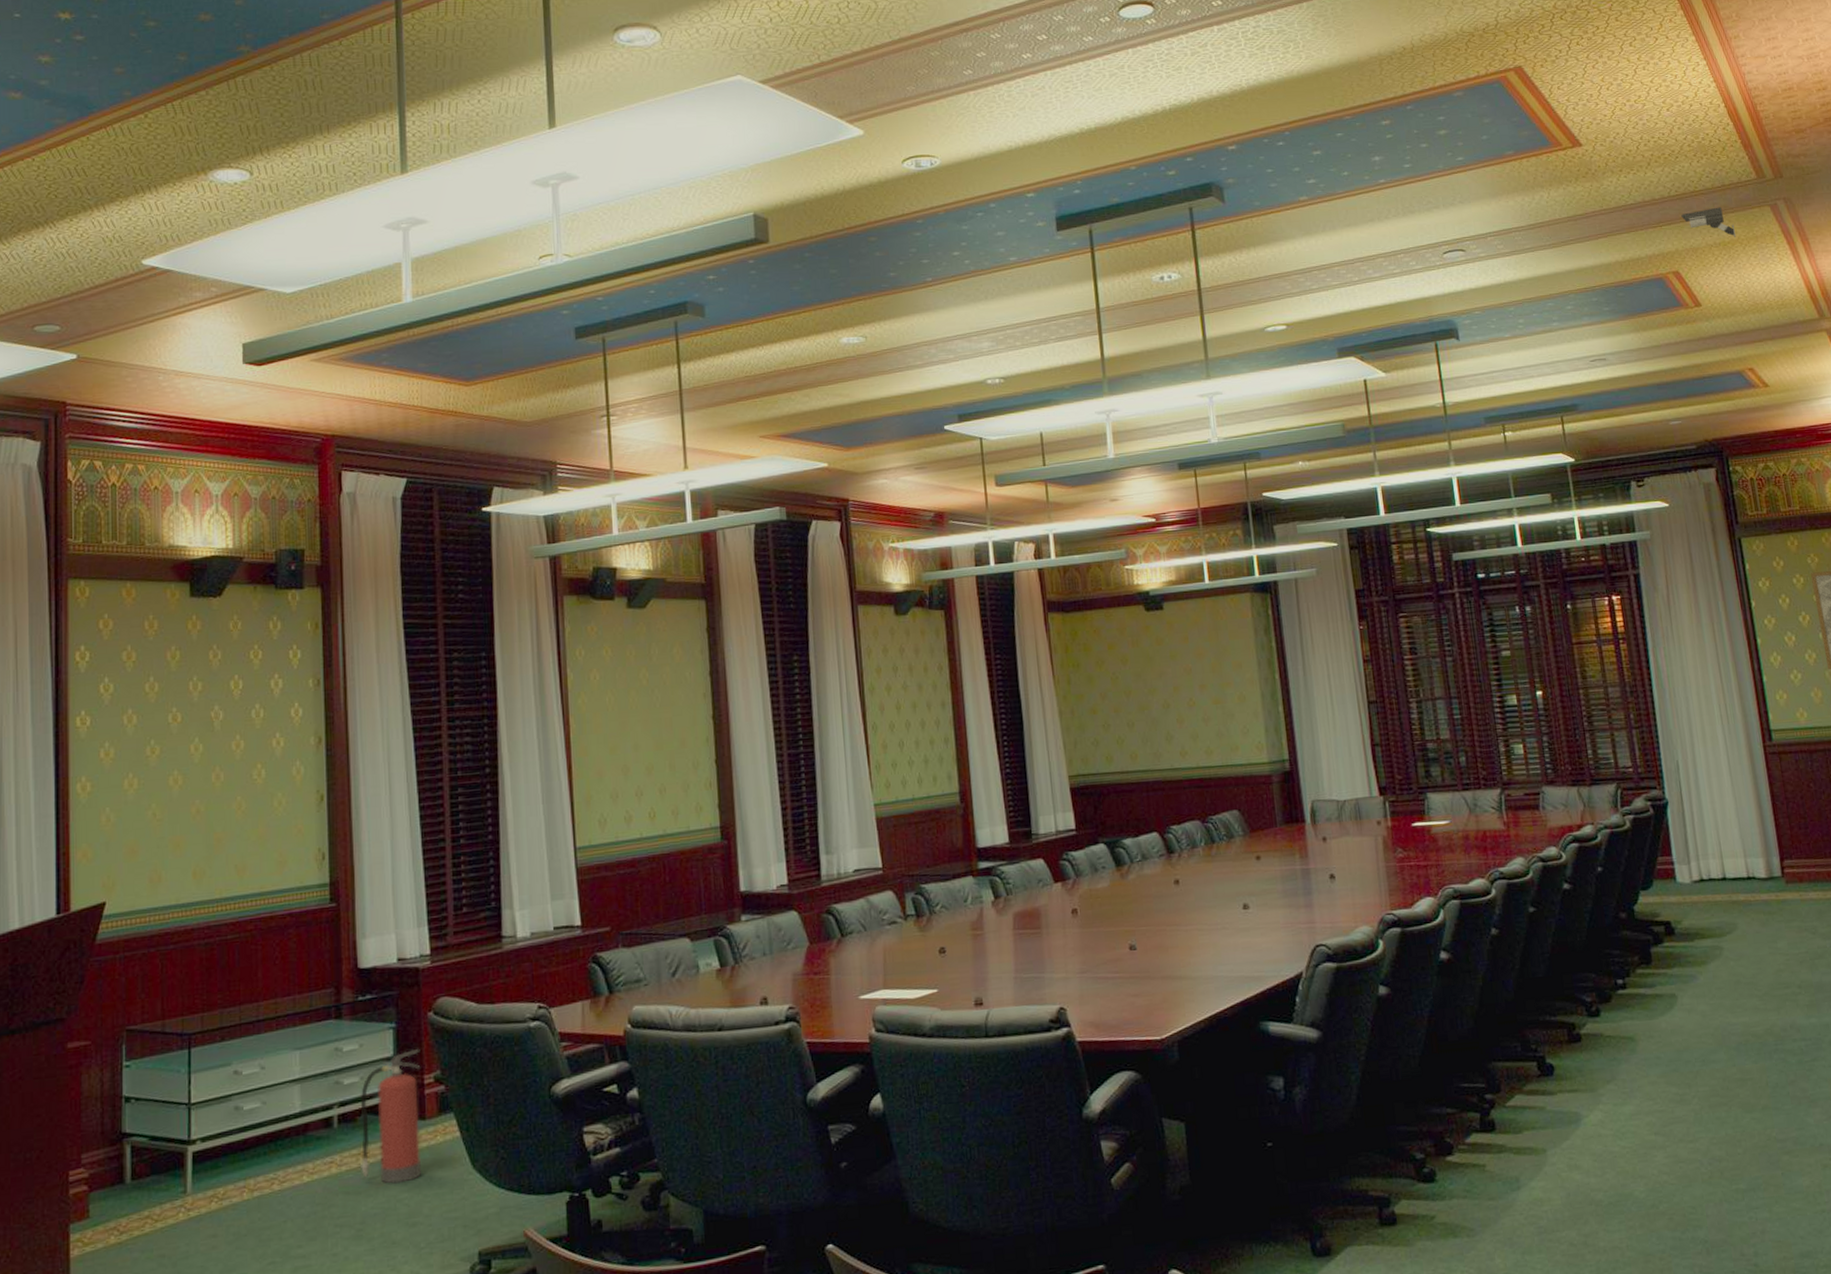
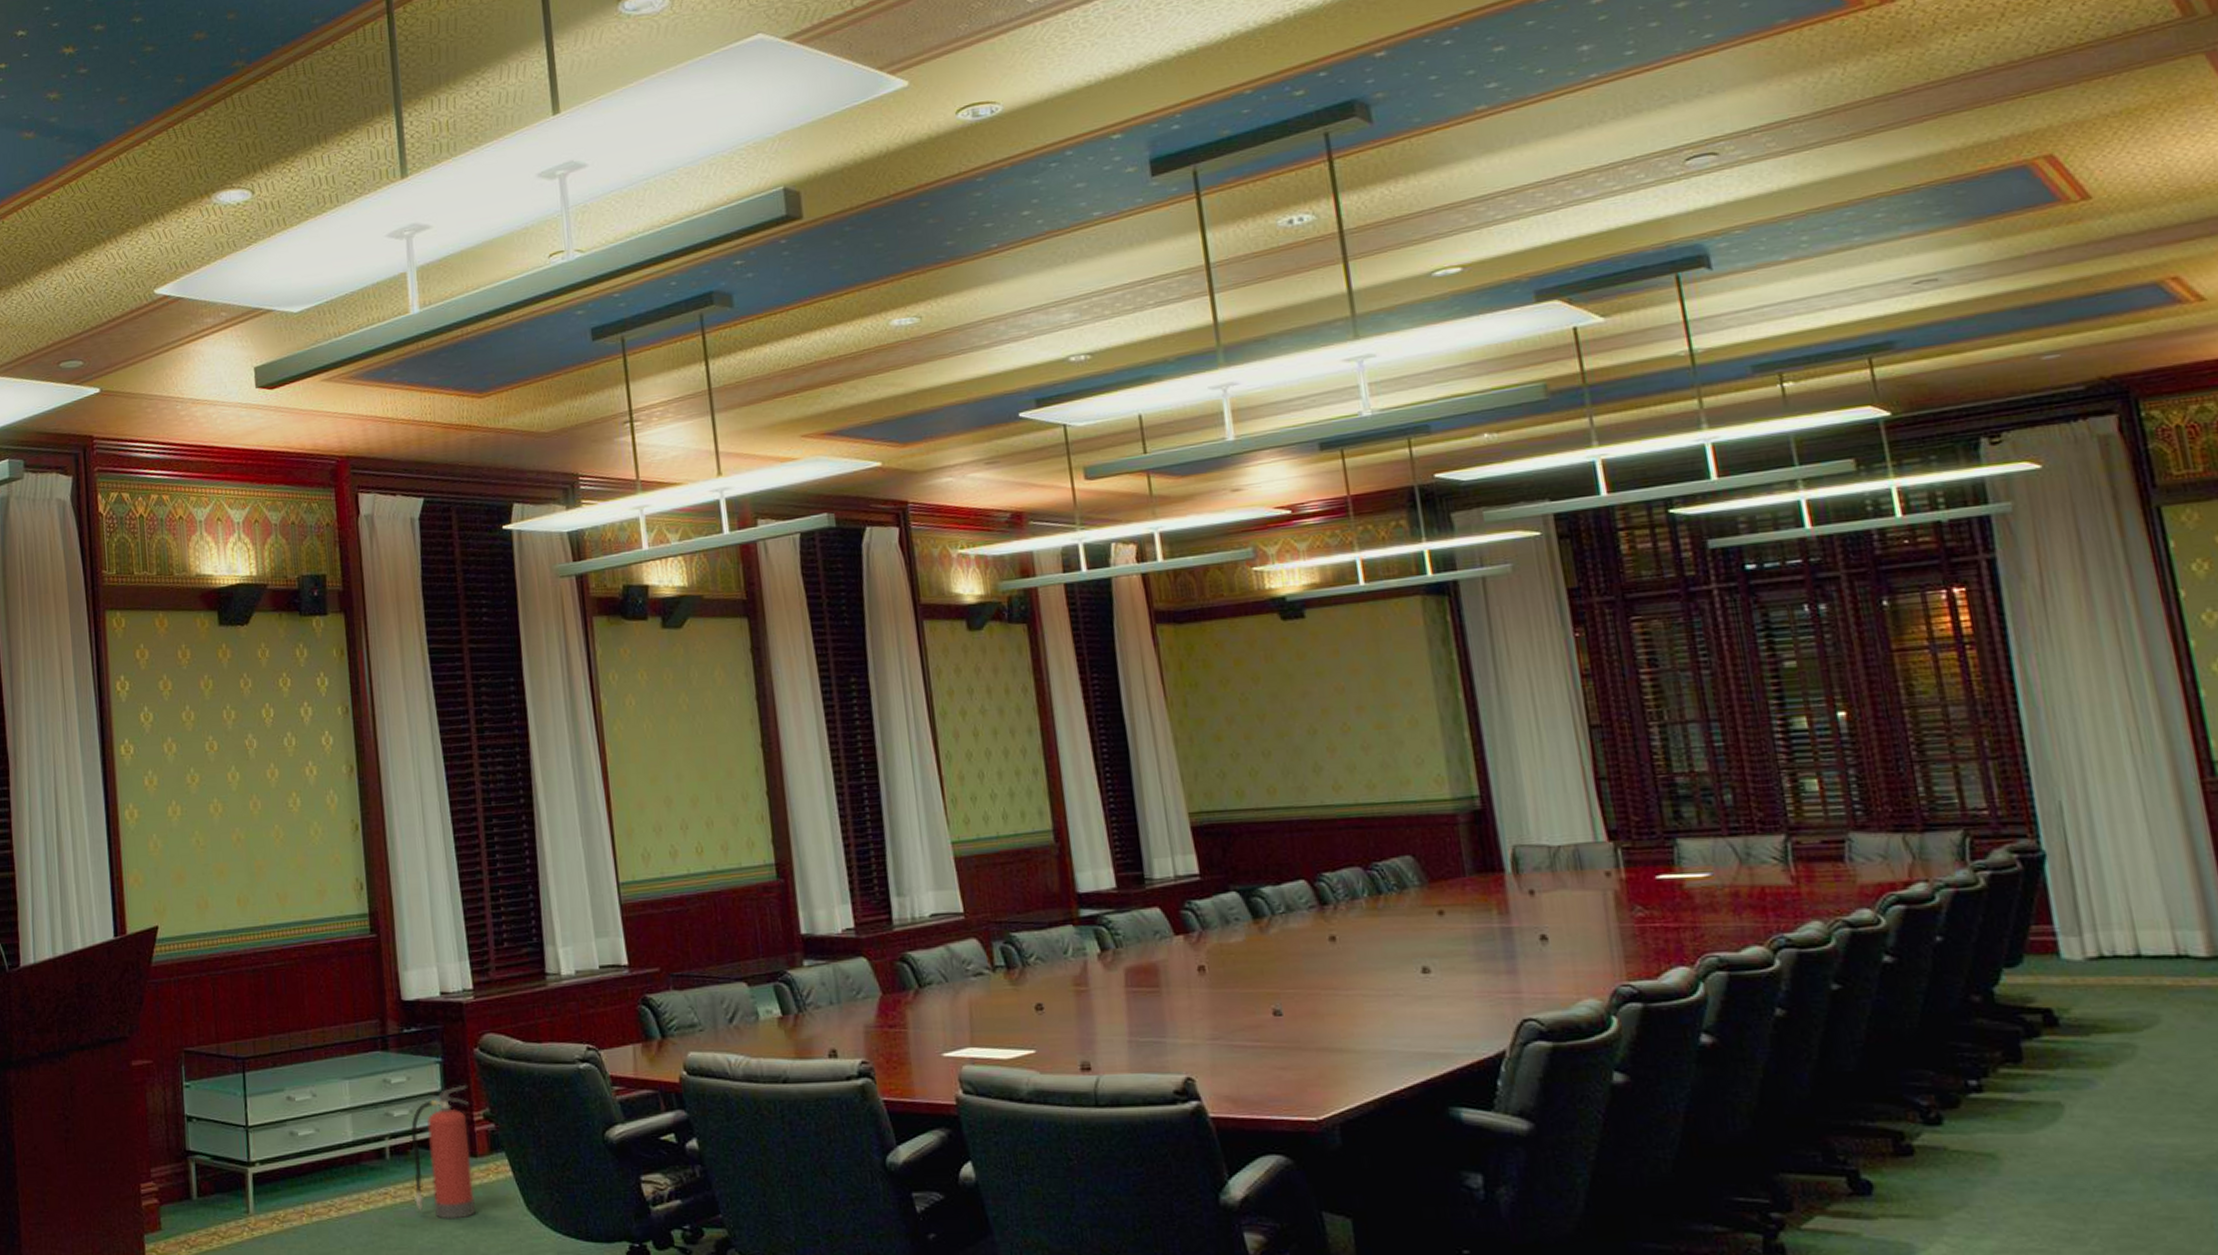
security camera: present [1681,207,1737,238] -> none [2056,62,2149,102]

